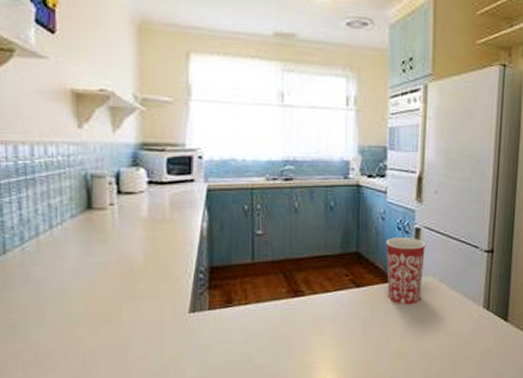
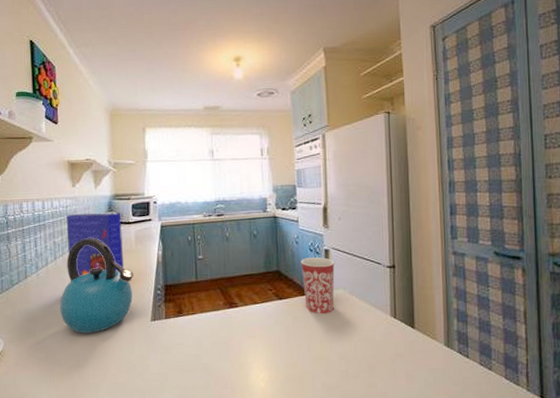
kettle: none [57,201,167,329] -> present [60,238,134,333]
cereal box: none [67,165,152,254] -> present [66,213,124,277]

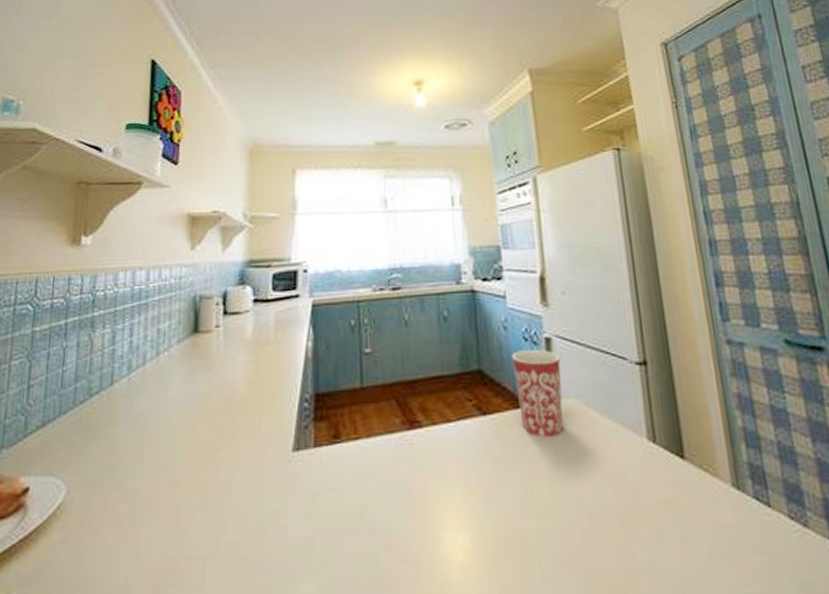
kettle: present [60,238,134,333] -> none [157,323,270,472]
cereal box: present [66,213,124,277] -> none [177,286,257,382]

